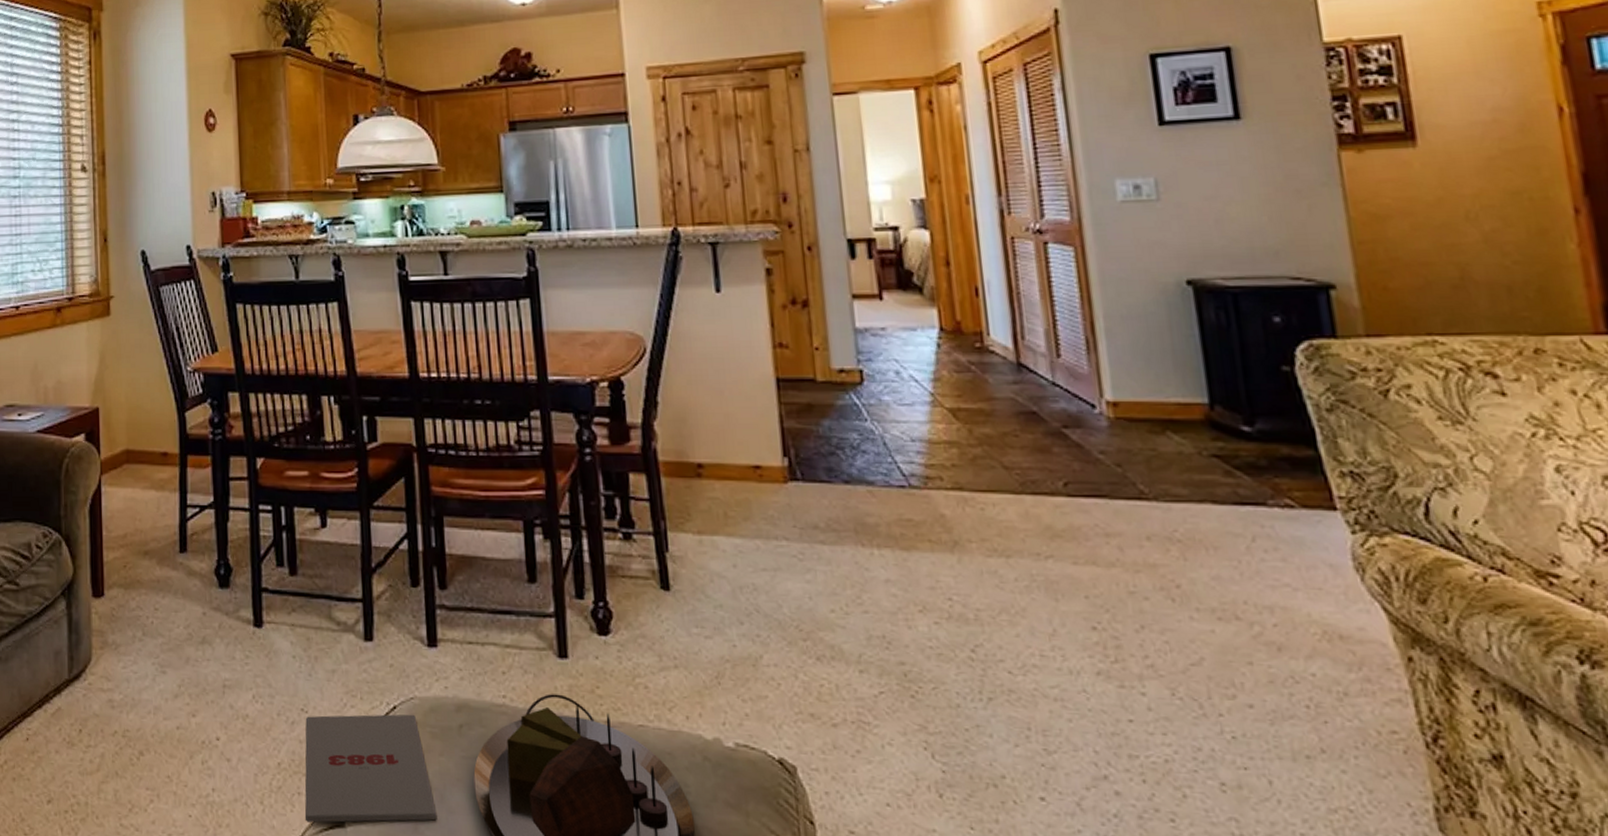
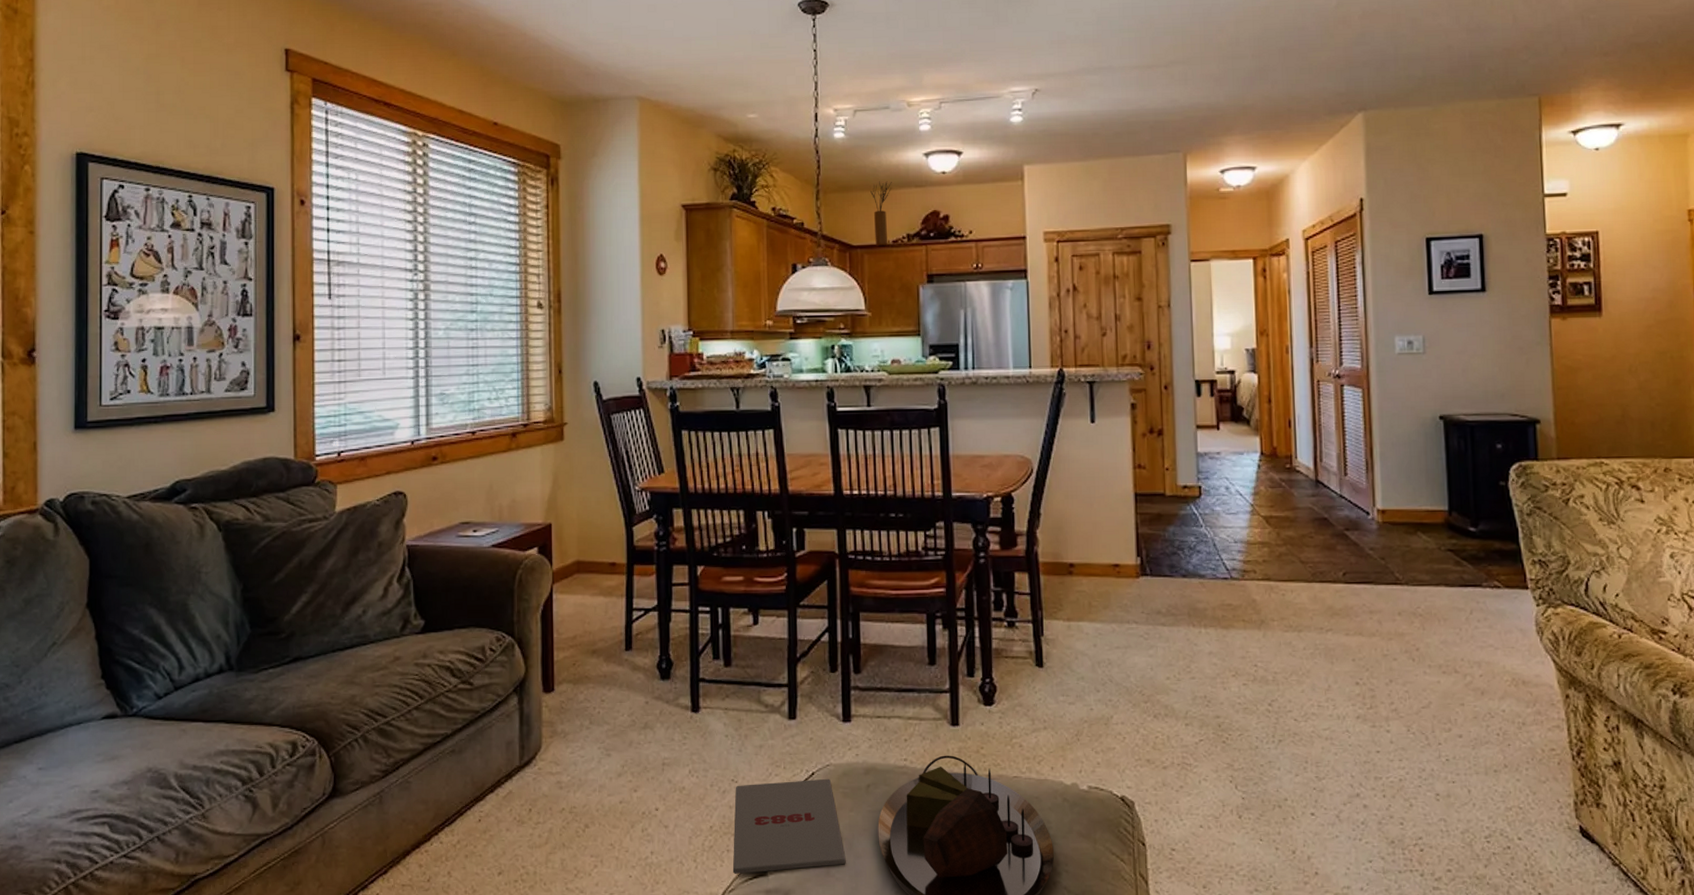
vase: none [439,17,464,92] -> present [870,181,892,247]

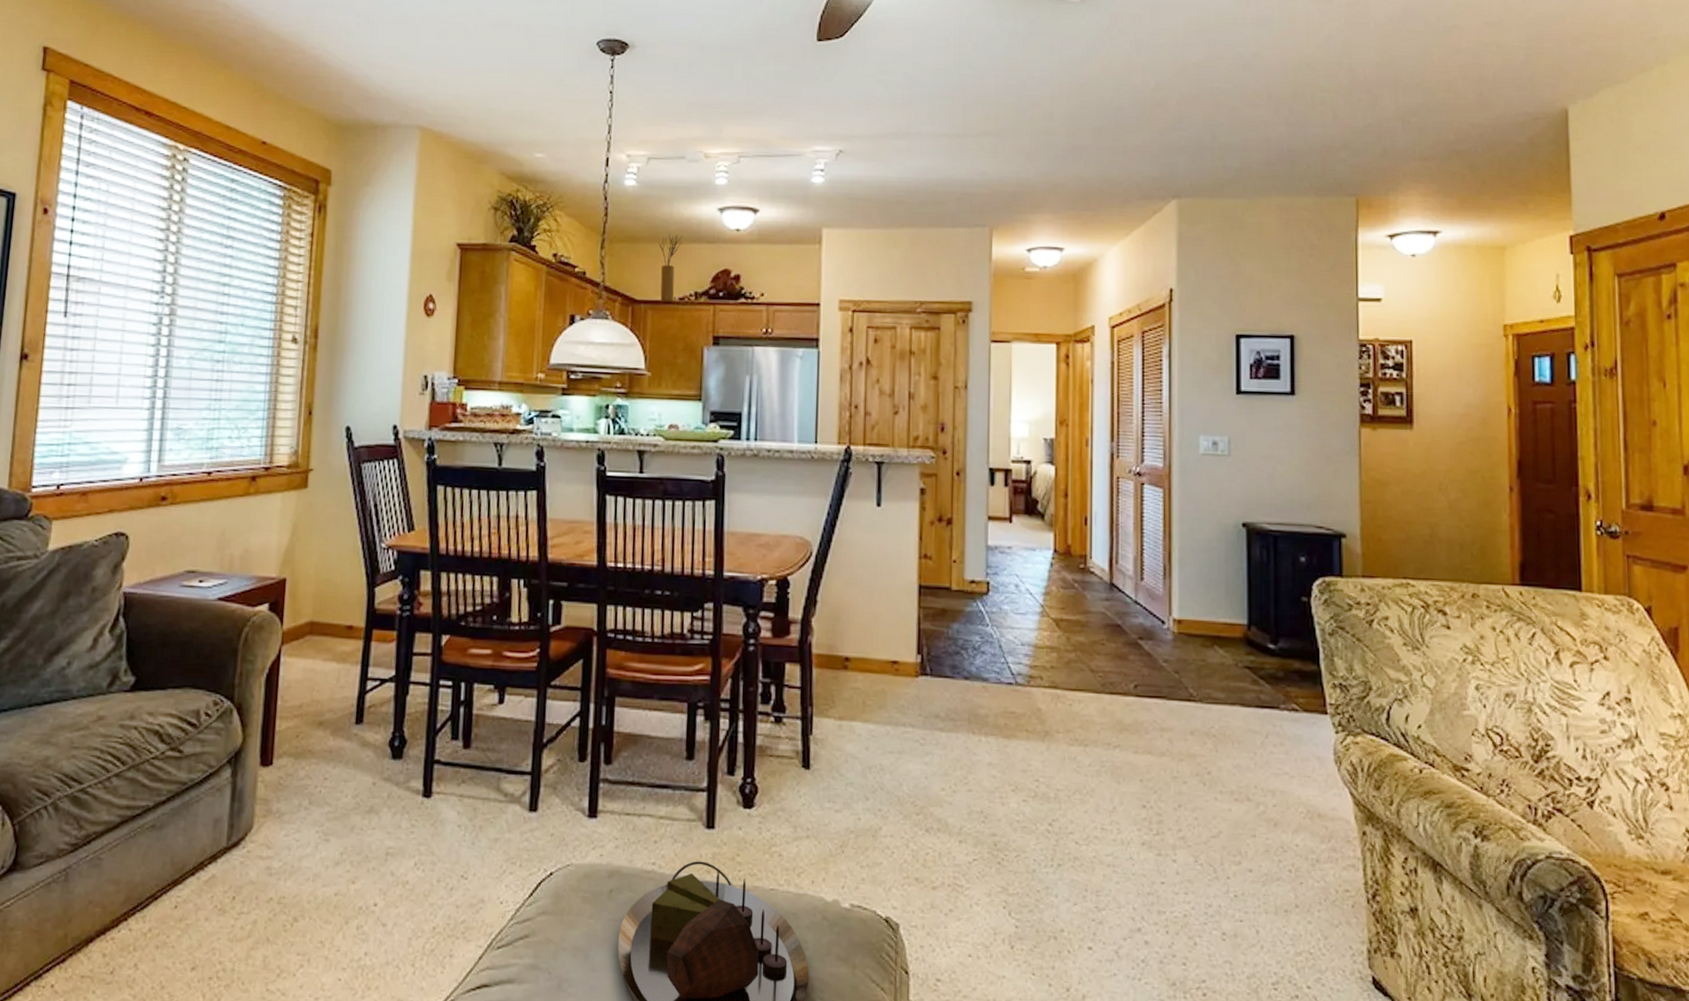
magazine: present [732,778,846,874] -> none [454,880,581,983]

